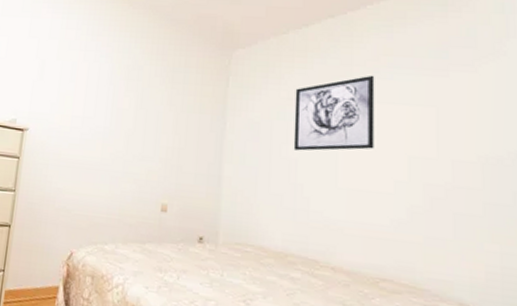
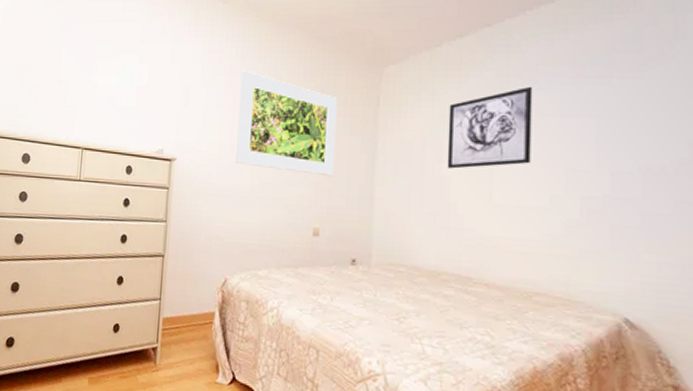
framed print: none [87,47,188,153] -> present [236,70,337,177]

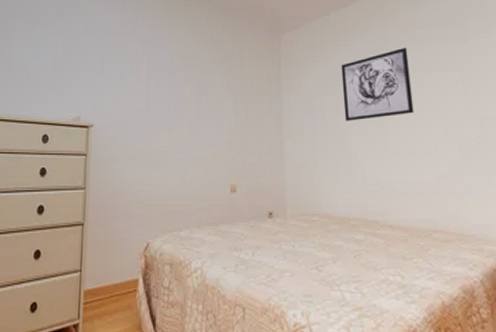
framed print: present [236,70,337,177] -> none [152,39,245,135]

